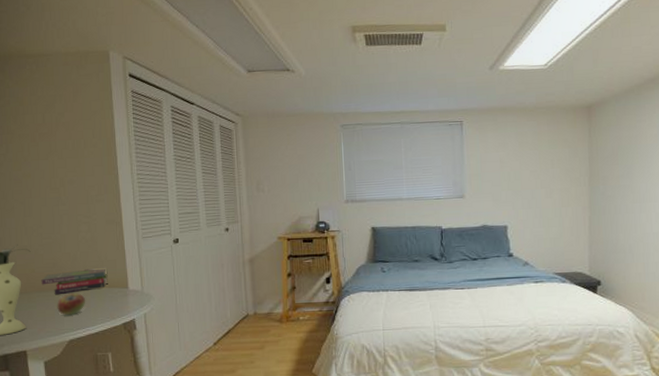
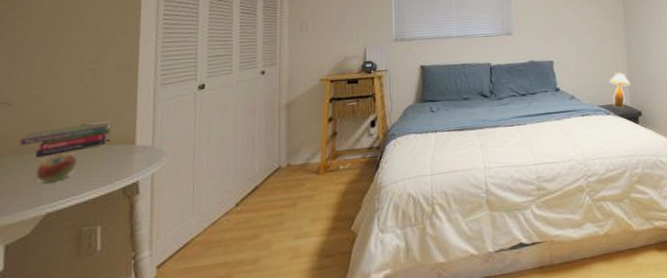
table lamp: none [569,240,590,276] -> present [610,72,630,108]

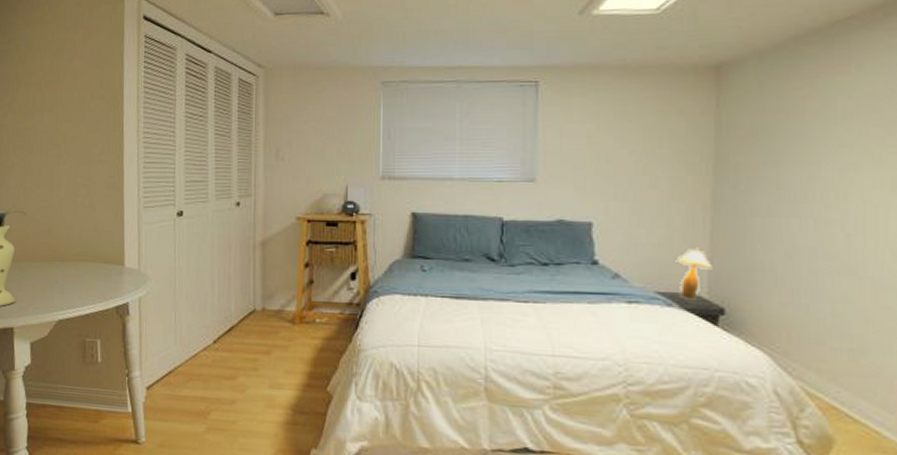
books: present [19,120,111,158] -> none [34,239,104,267]
fruit: present [36,153,77,182] -> none [48,266,79,291]

